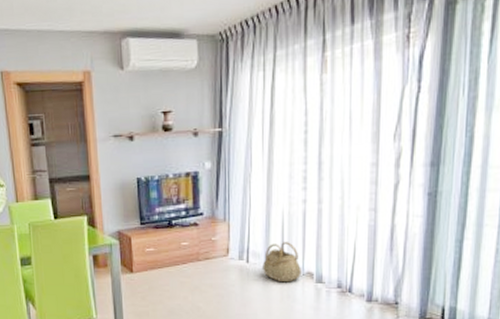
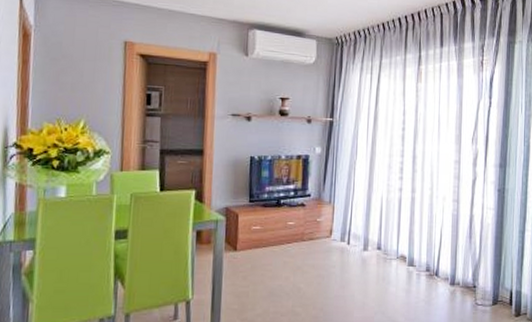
basket: present [263,242,301,283] -> none [362,226,396,265]

